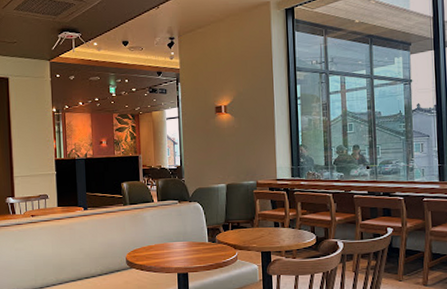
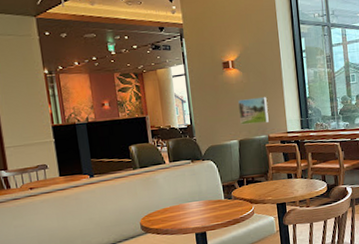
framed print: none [228,142,258,169] -> present [238,96,269,125]

